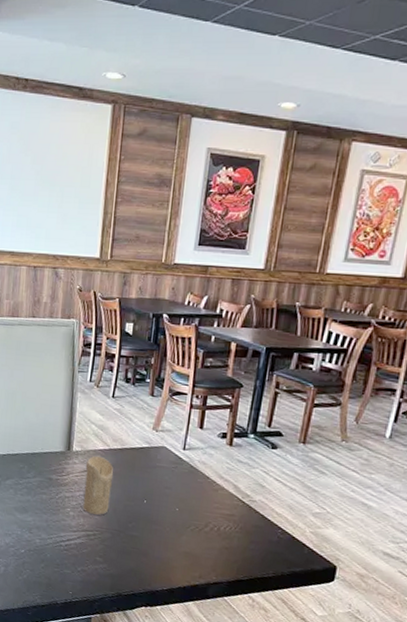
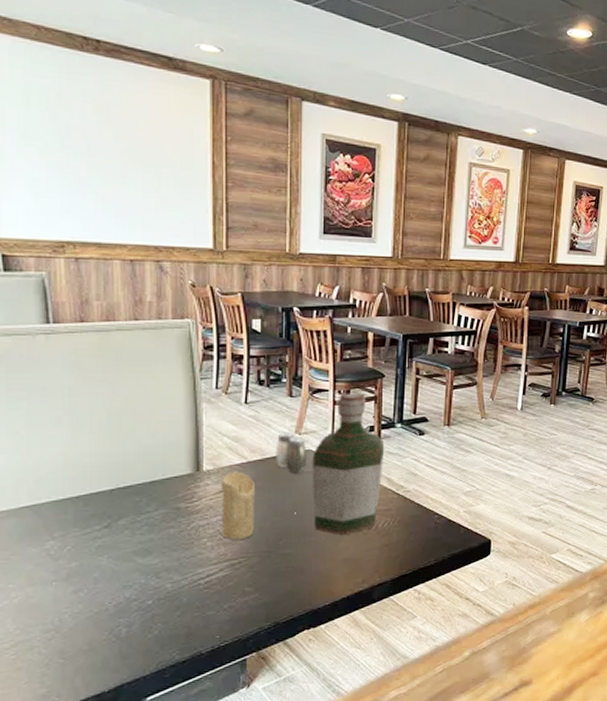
salt and pepper shaker: none [133,427,161,466] -> present [275,432,307,473]
bottle: none [160,398,236,531] -> present [312,393,385,536]

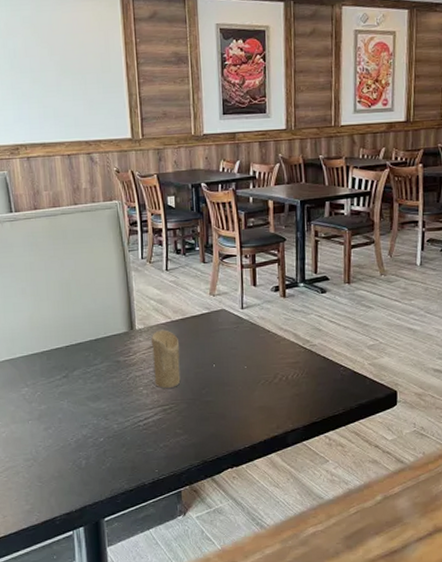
salt and pepper shaker: present [275,432,307,473] -> none [194,294,221,330]
bottle: present [312,393,385,536] -> none [226,256,290,386]

